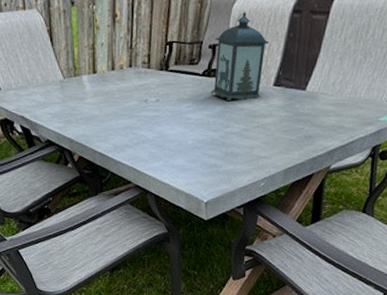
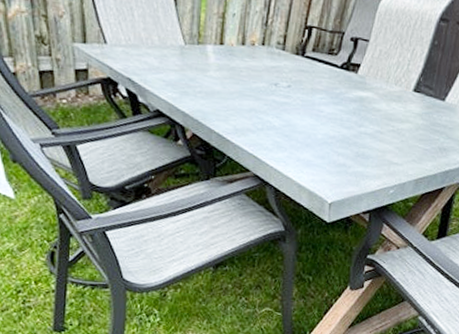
lantern: present [211,12,269,100] -> none [348,10,413,102]

